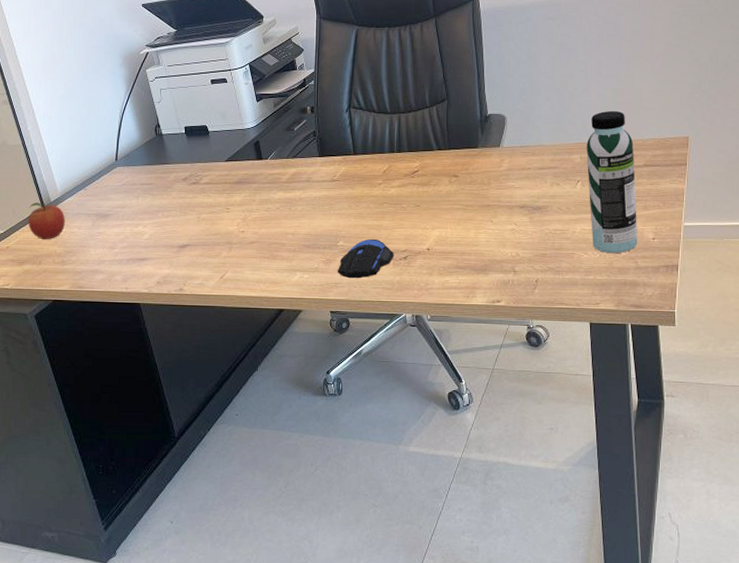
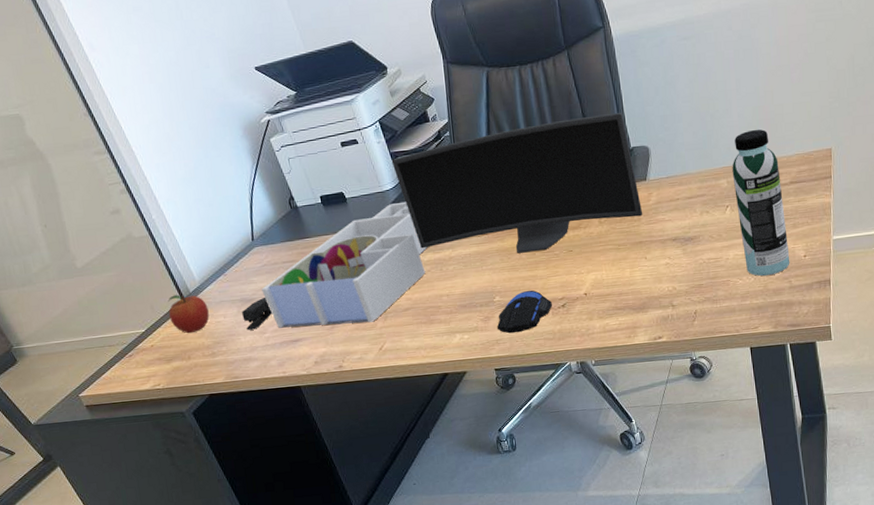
stapler: none [96,215,124,244] -> present [242,298,272,330]
desk organizer: none [117,141,280,251] -> present [261,201,428,328]
monitor: none [256,81,494,202] -> present [391,113,643,253]

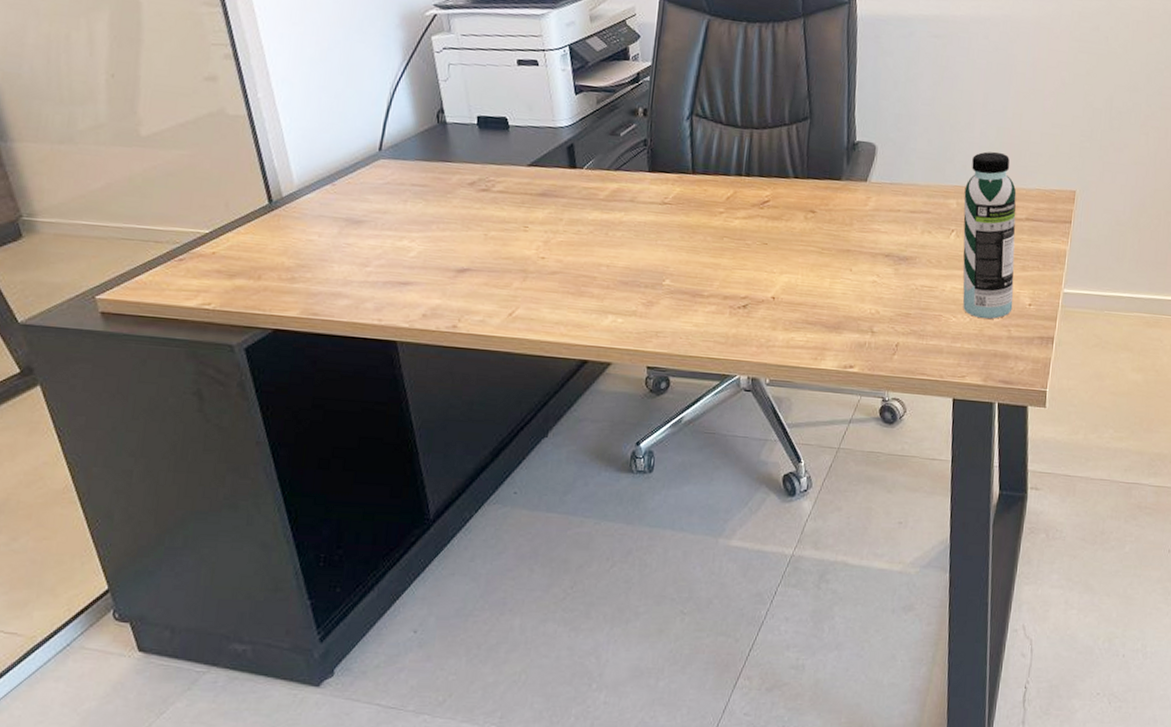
fruit: present [168,295,209,334] -> none [246,195,301,248]
stapler: present [242,298,272,330] -> none [343,222,383,259]
desk organizer: present [261,201,428,328] -> none [376,144,596,280]
monitor: present [391,113,643,253] -> none [573,90,857,236]
computer mouse: present [497,290,552,334] -> none [660,279,732,328]

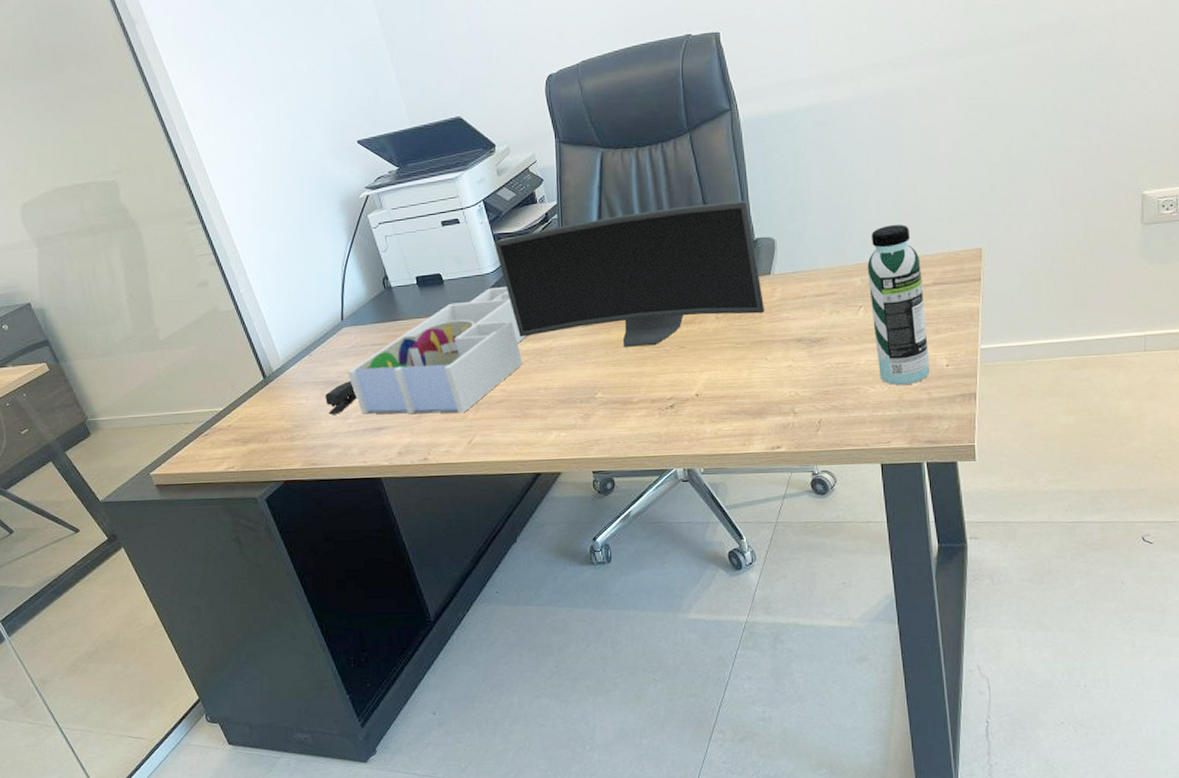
stapler: none [343,222,383,259] -> present [325,381,357,415]
desk organizer: none [376,144,596,280] -> present [348,286,527,414]
monitor: none [573,90,857,236] -> present [494,201,765,347]

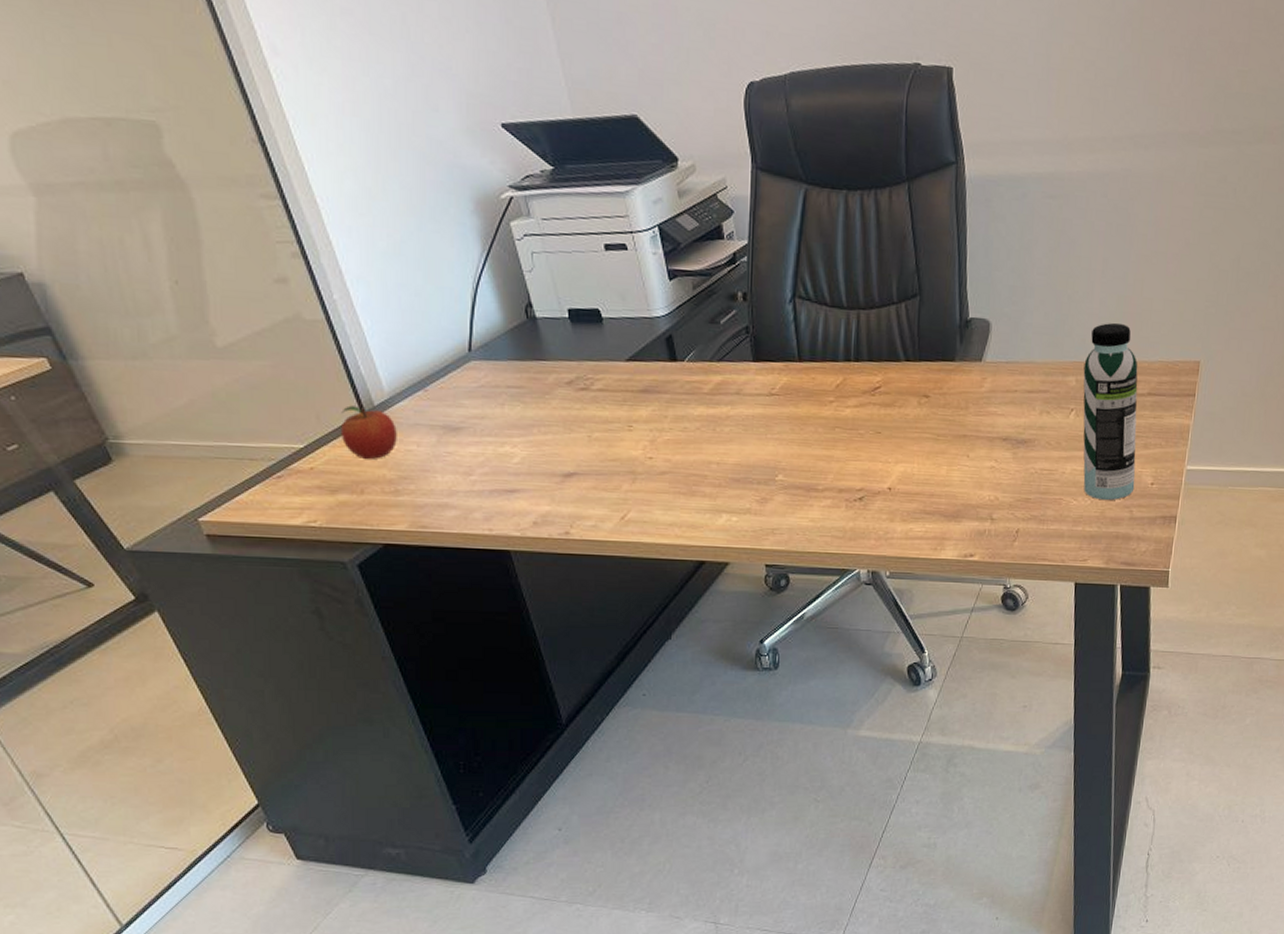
fruit: none [249,373,291,415] -> present [340,405,397,460]
stapler: present [325,381,357,415] -> none [443,428,483,468]
desk organizer: present [348,286,527,414] -> none [474,335,701,483]
monitor: present [494,201,765,347] -> none [668,268,972,426]

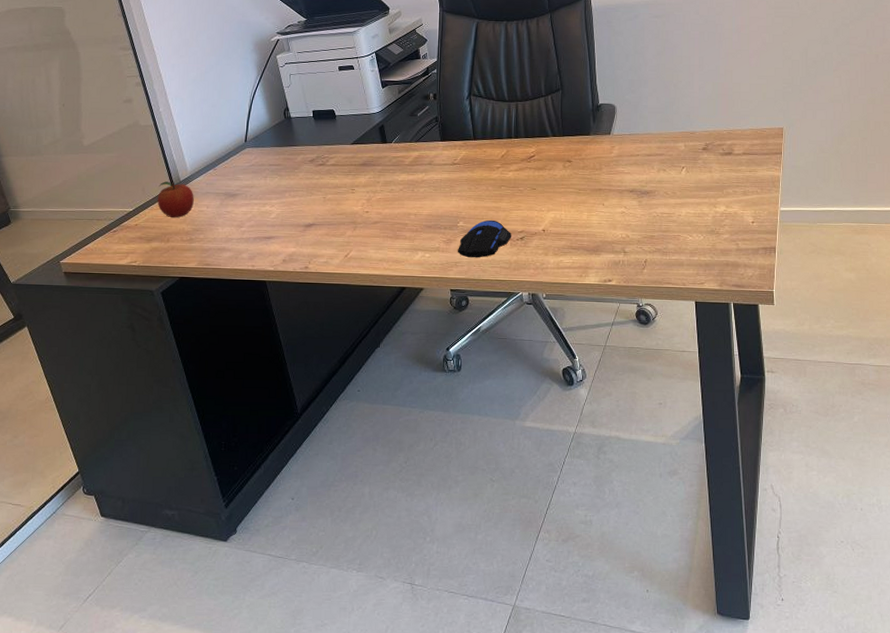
computer mouse: none [776,472,847,524] -> present [458,219,511,258]
water bottle: present [1083,322,1138,501] -> none [690,102,739,236]

